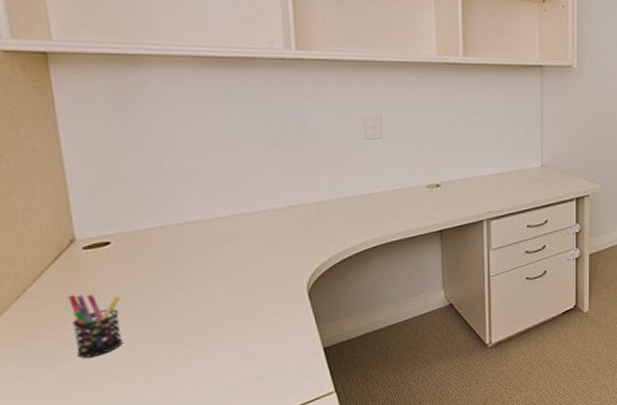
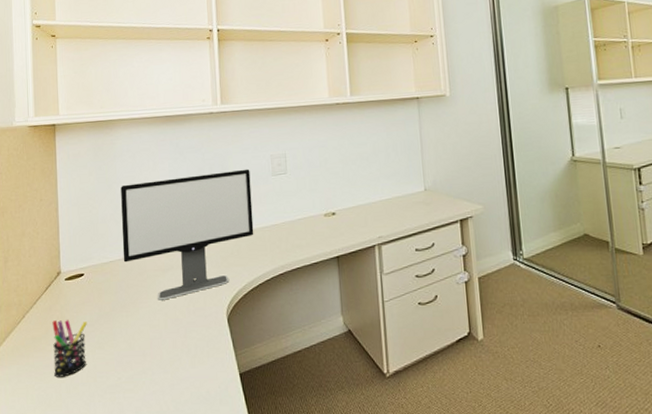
computer monitor: none [157,130,341,273] -> present [121,169,254,300]

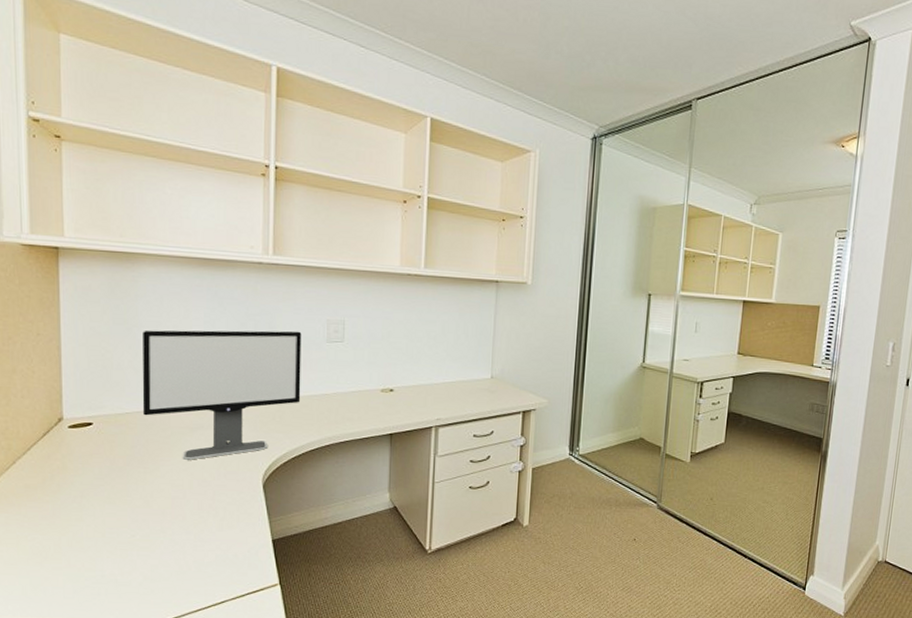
pen holder: present [52,320,88,377] -> none [51,470,96,530]

